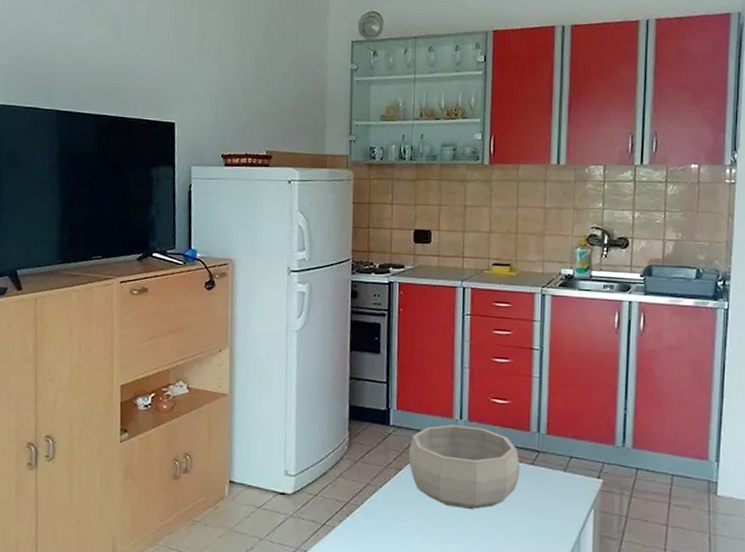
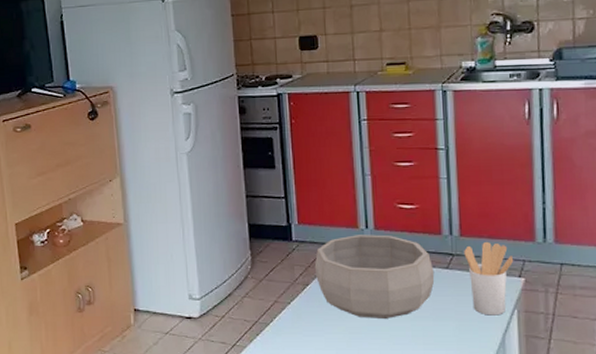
utensil holder: none [549,441,594,514] -> present [464,241,514,316]

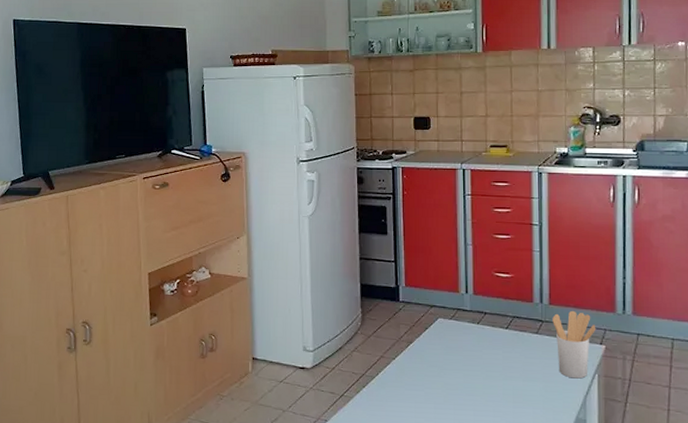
decorative bowl: present [314,234,435,320] -> none [418,299,525,378]

